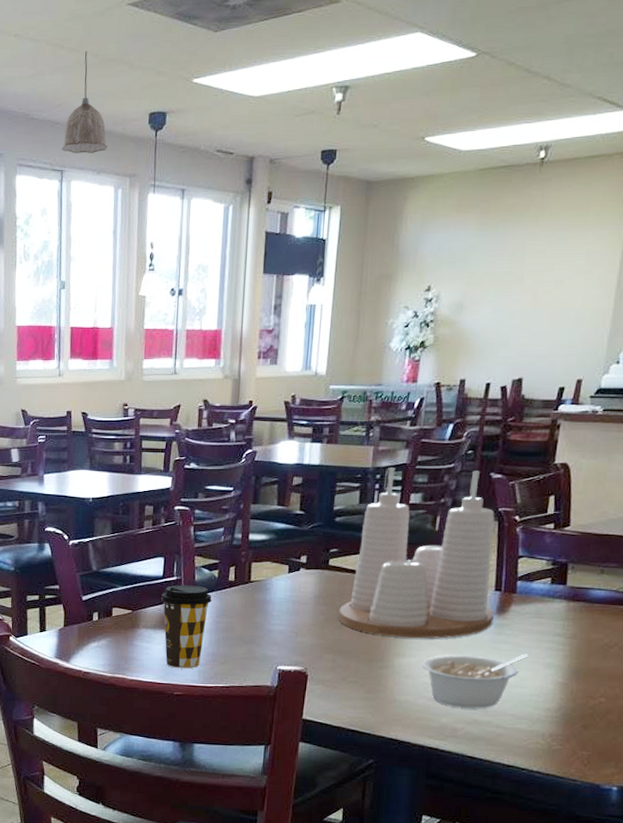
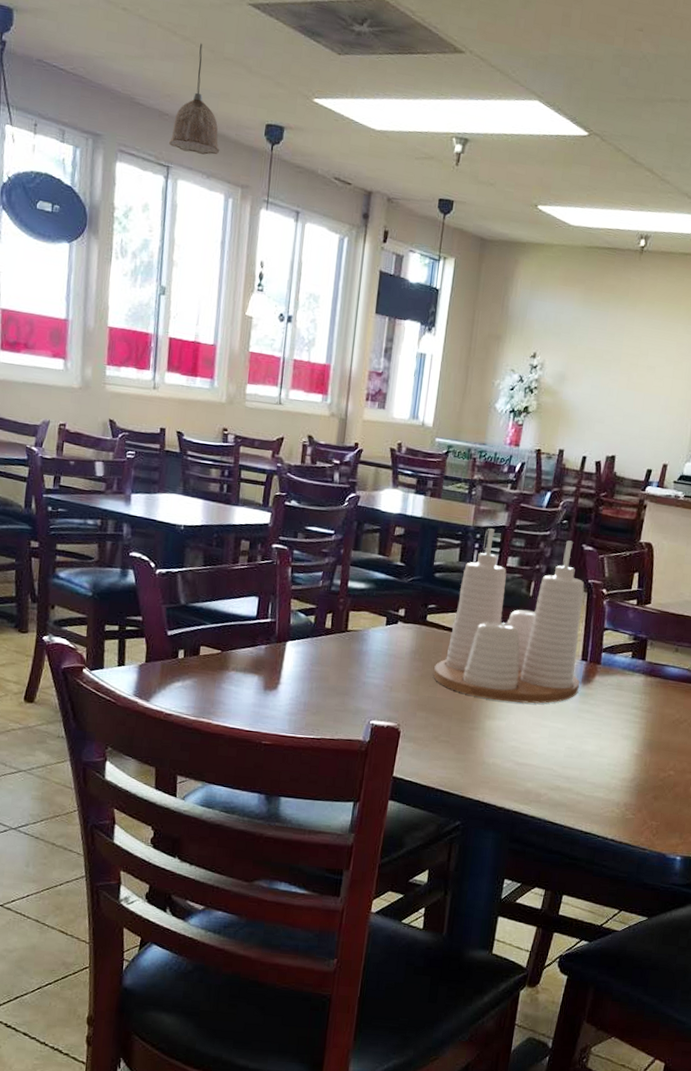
coffee cup: present [161,585,212,669] -> none [253,627,307,718]
legume: present [422,654,529,709] -> none [511,720,609,775]

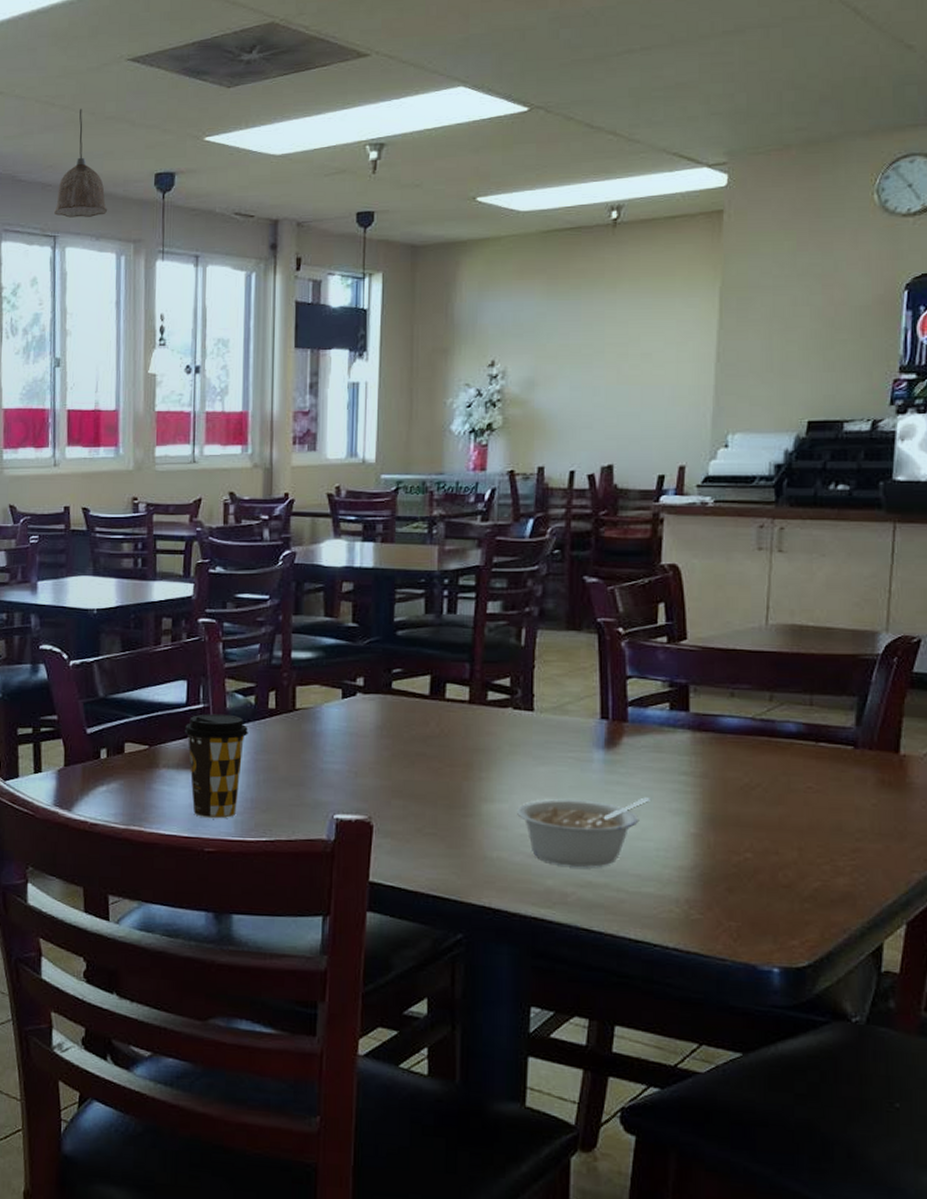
coffee cup: none [253,627,307,718] -> present [185,714,248,819]
condiment set: present [433,528,585,704] -> none [408,571,603,780]
legume: none [511,720,609,775] -> present [517,797,650,867]

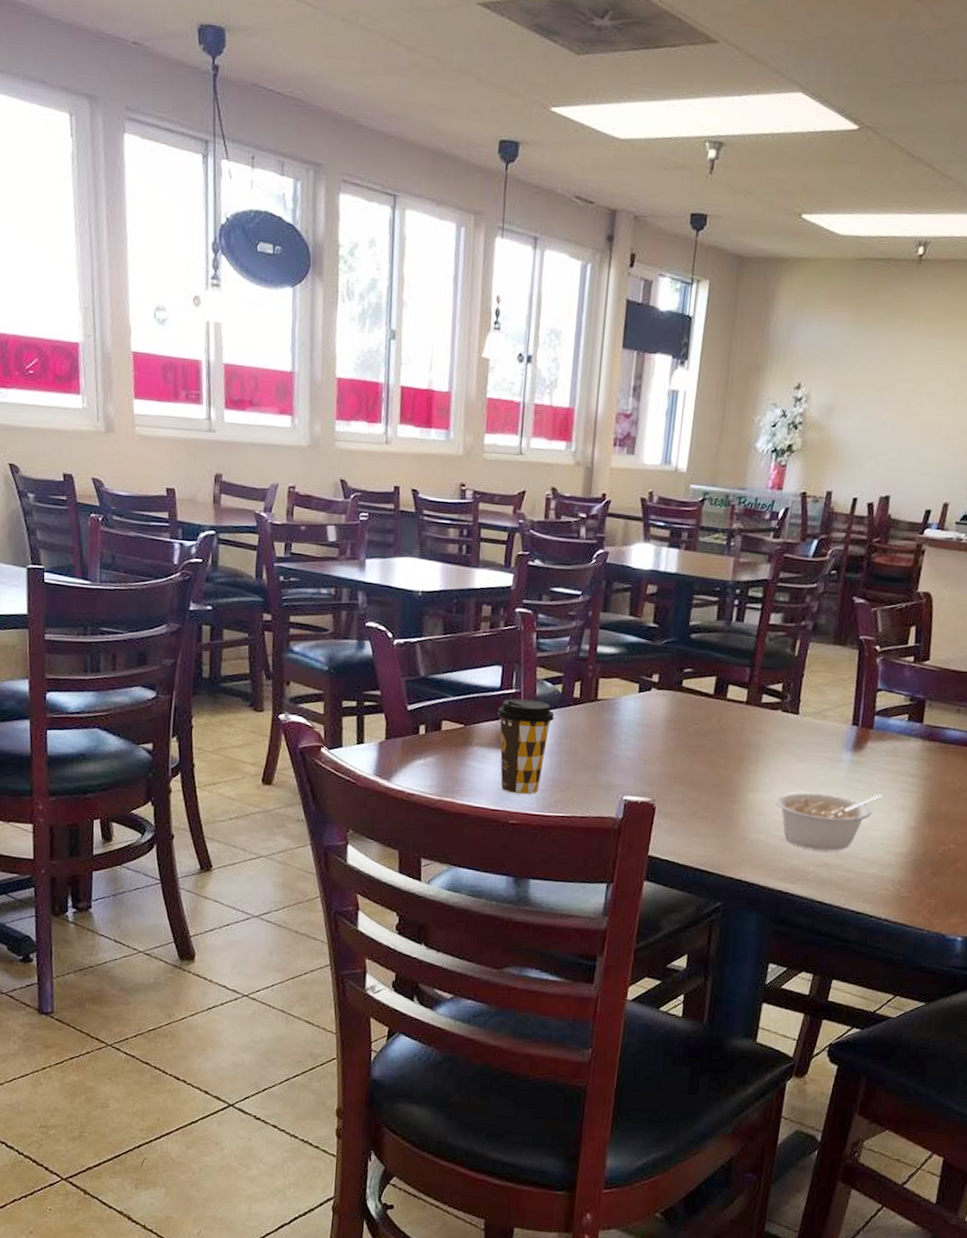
pendant lamp: present [54,108,108,218] -> none [395,52,450,179]

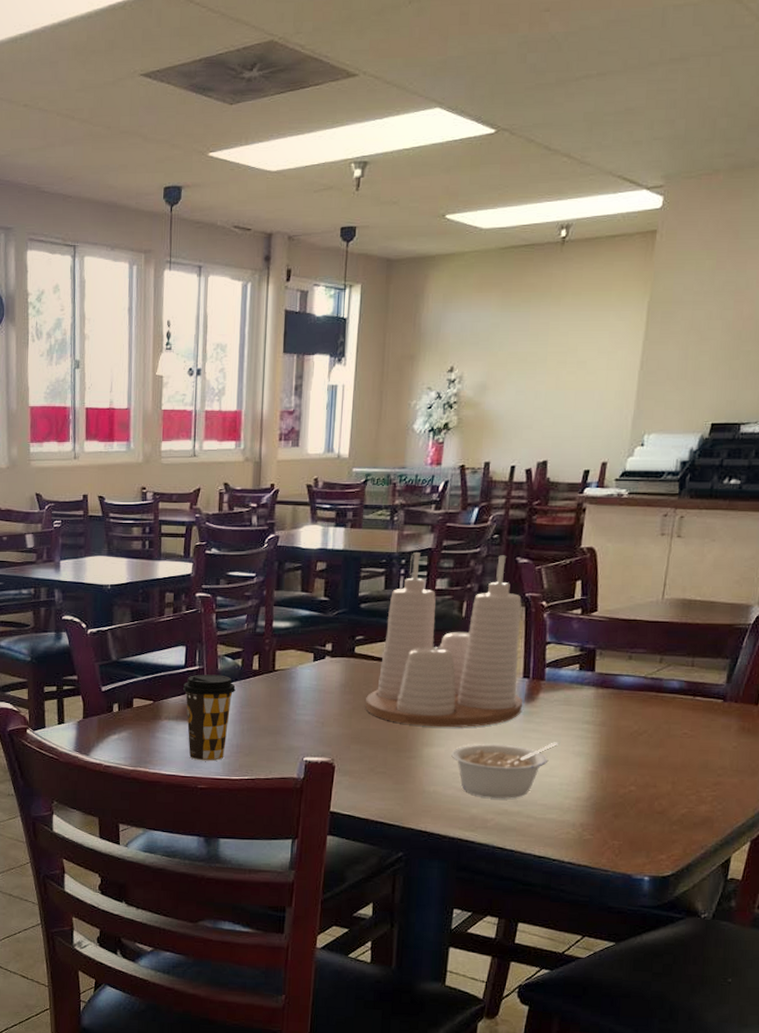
condiment set: none [690,582,856,774] -> present [365,553,523,728]

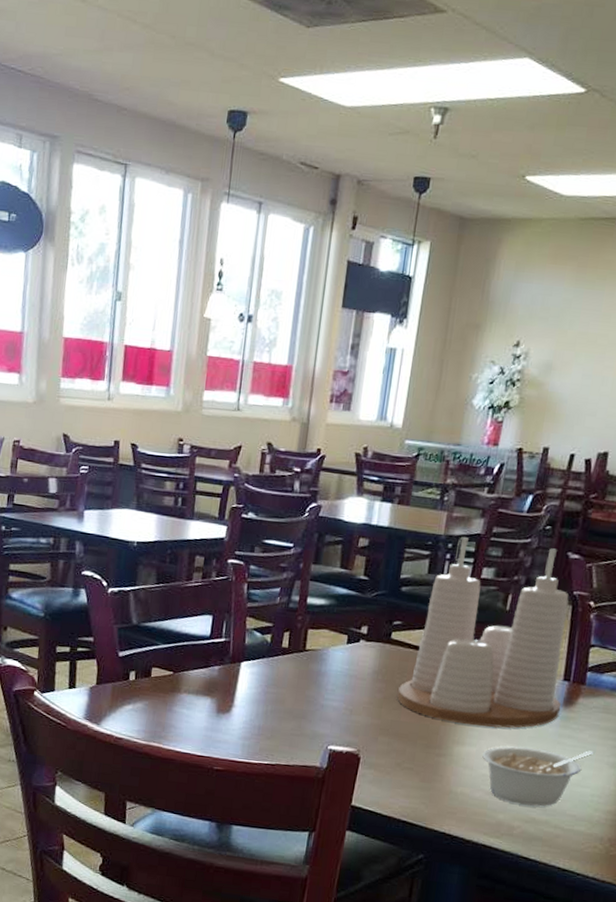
coffee cup: present [183,674,236,762] -> none [206,647,263,742]

